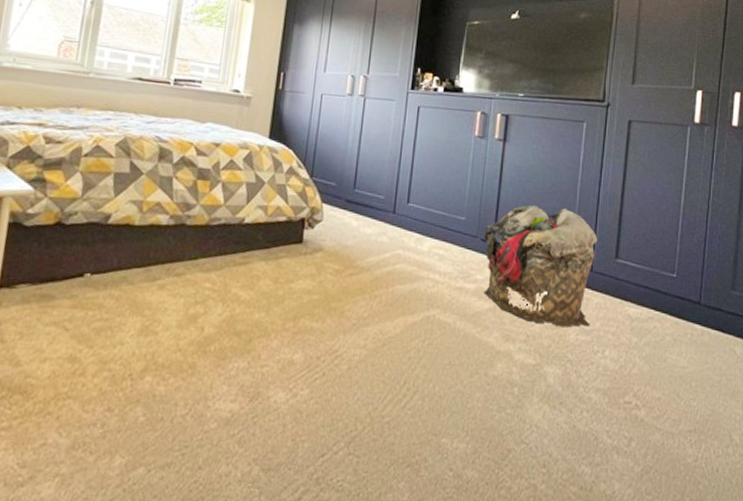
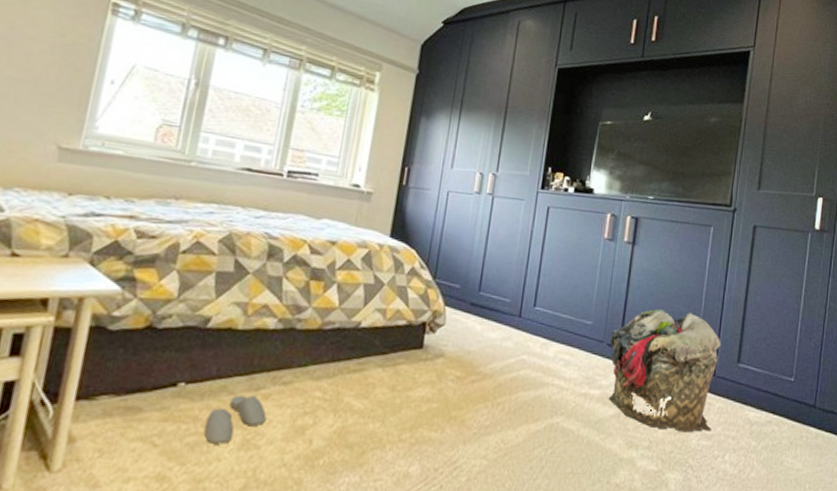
slippers: none [108,285,162,330] -> present [204,395,267,444]

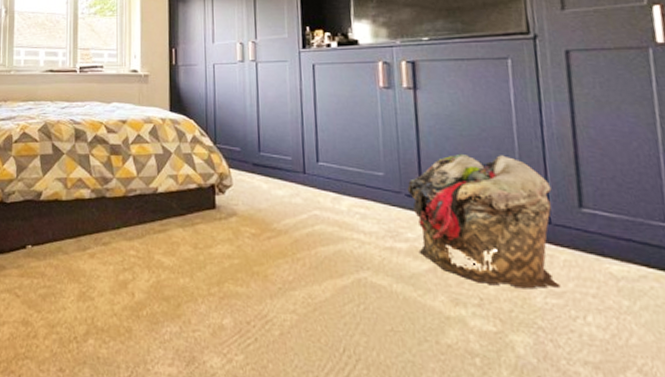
slippers: present [204,395,267,444] -> none [50,255,95,296]

